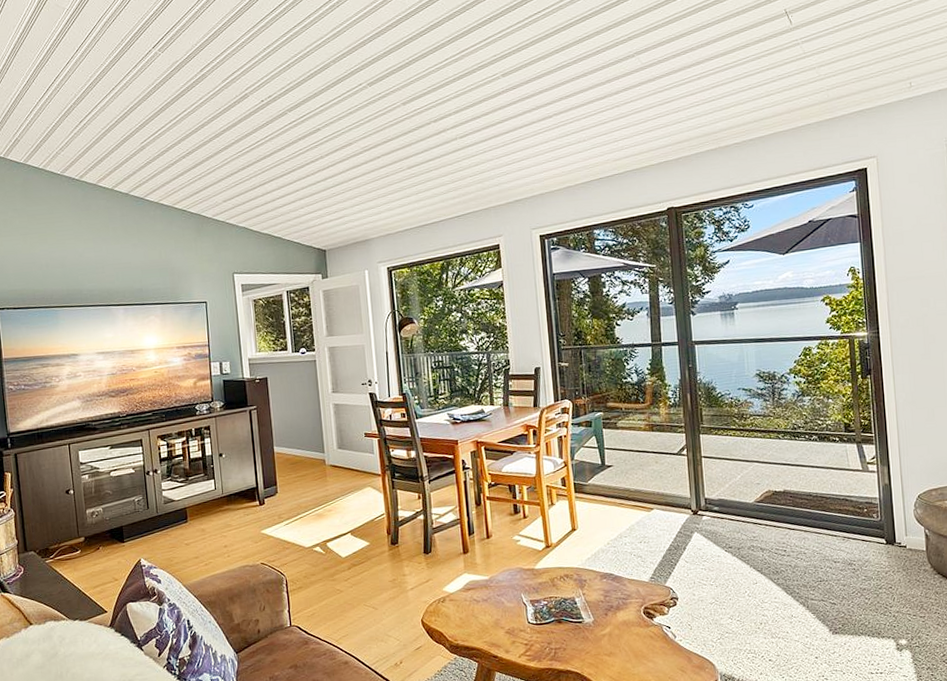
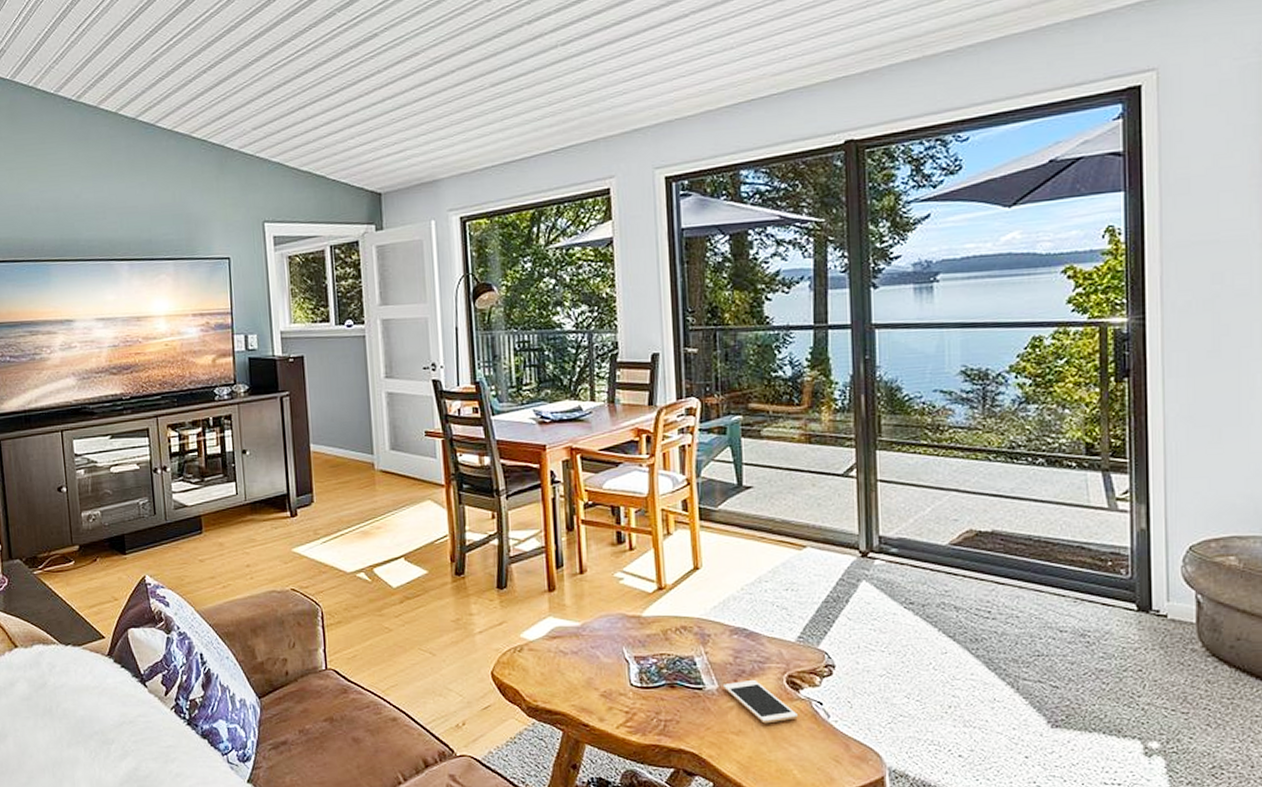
cell phone: none [596,613,653,646] -> present [722,680,798,724]

